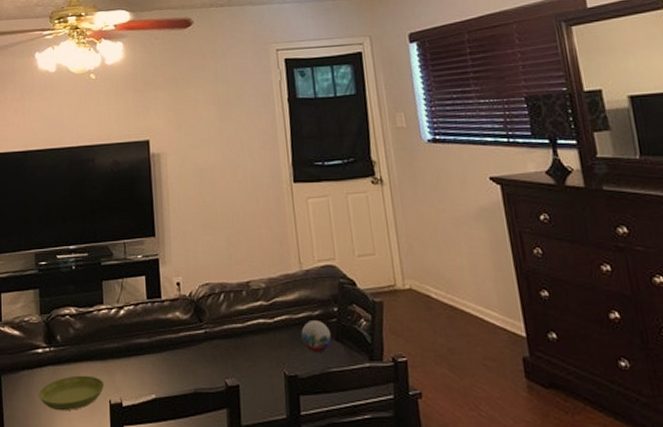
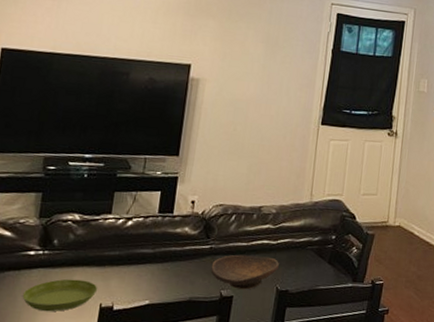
decorative bowl: none [210,337,281,377] -> present [211,254,279,290]
decorative orb: present [301,321,332,352] -> none [298,245,326,272]

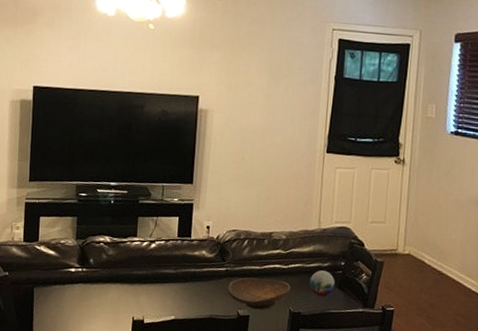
saucer: present [22,279,98,312] -> none [68,293,130,322]
decorative orb: none [298,245,326,272] -> present [309,270,336,296]

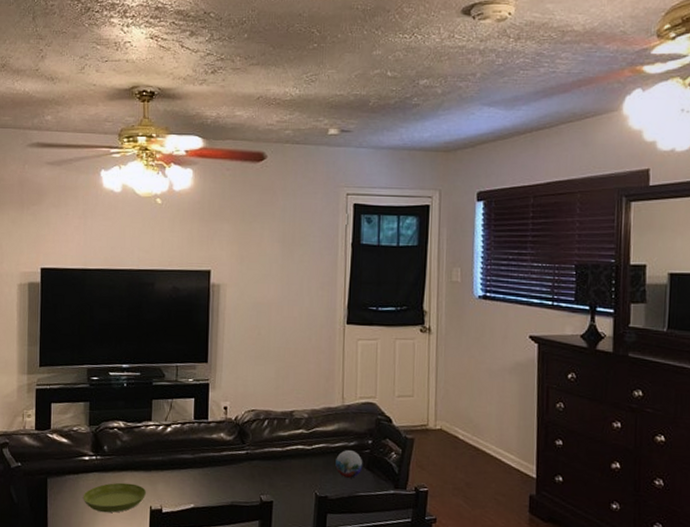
saucer: none [68,293,130,322] -> present [83,482,147,513]
decorative bowl: present [228,277,291,310] -> none [249,460,316,495]

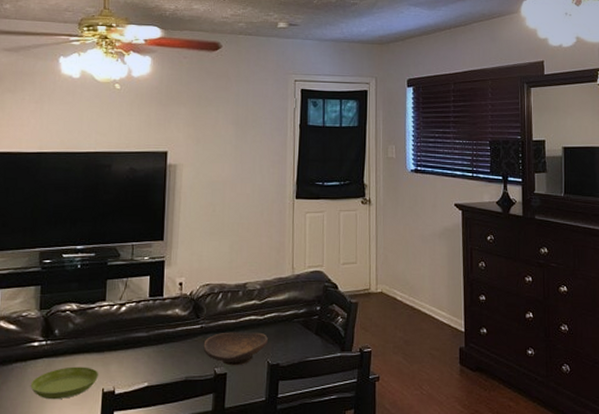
decorative bowl: none [249,460,316,495] -> present [203,332,268,366]
decorative orb: present [335,450,363,478] -> none [286,318,312,344]

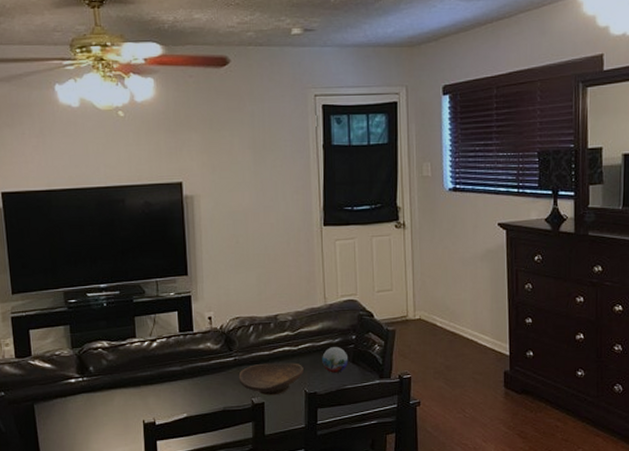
saucer: present [30,366,99,400] -> none [73,400,138,432]
decorative orb: none [286,318,312,344] -> present [322,347,349,373]

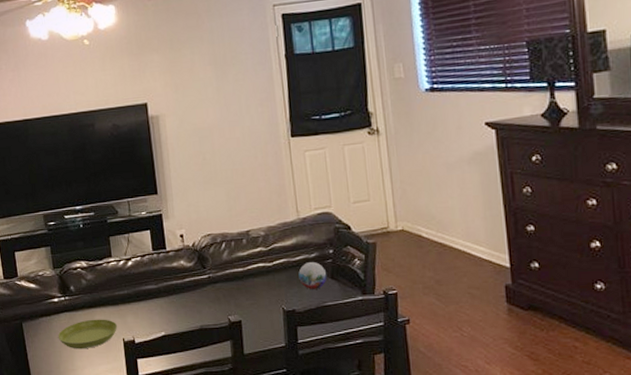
saucer: none [73,400,138,432] -> present [58,319,118,349]
decorative bowl: present [238,363,304,396] -> none [213,279,280,314]

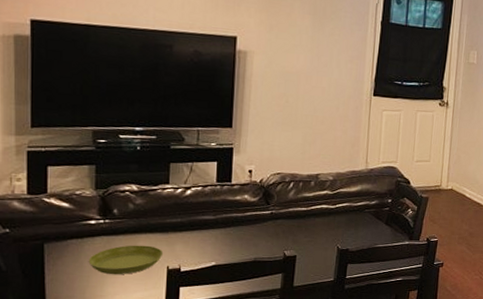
decorative orb: present [298,262,327,289] -> none [357,208,383,232]

